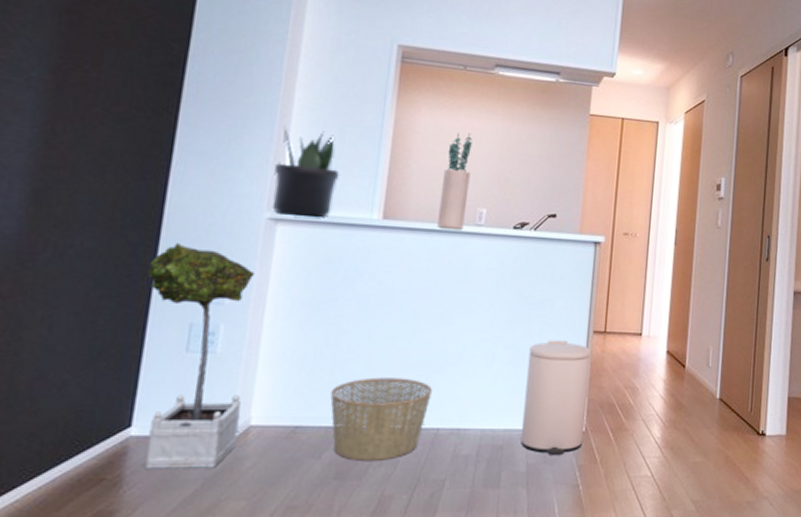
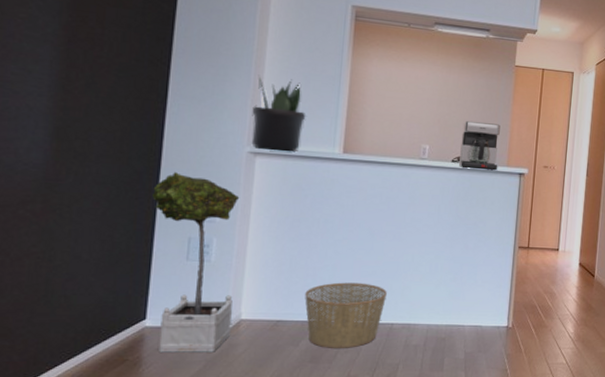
vase: present [437,133,473,229] -> none [388,81,416,162]
pedal bin: present [521,340,591,455] -> none [460,253,517,346]
coffee maker: none [522,179,572,239] -> present [459,120,500,171]

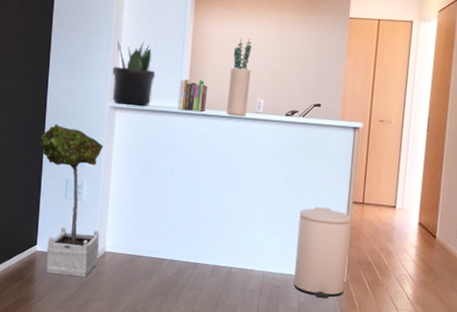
basket: present [305,282,387,348] -> none [156,225,226,286]
books: none [332,122,368,159] -> present [178,79,208,113]
vase: none [388,81,416,162] -> present [226,38,252,116]
coffee maker: present [459,120,500,171] -> none [293,74,334,125]
pedal bin: none [460,253,517,346] -> present [294,206,351,298]

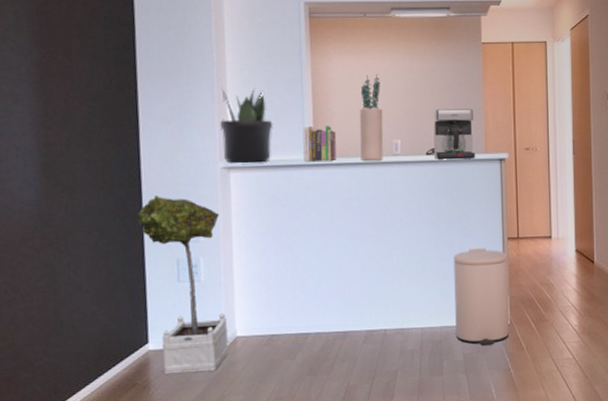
coffee maker: none [293,74,334,125] -> present [433,108,476,160]

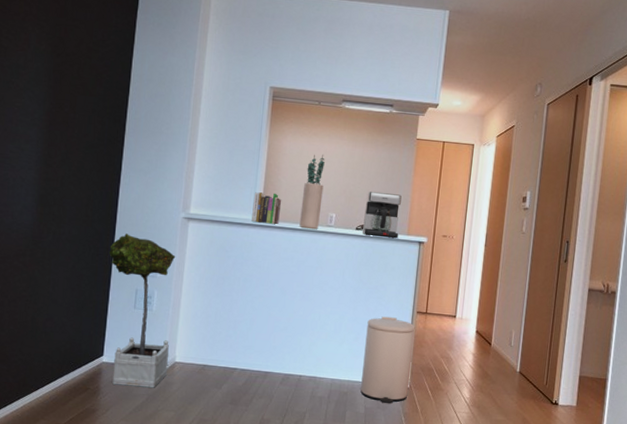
planter: present [221,88,272,163] -> none [187,151,229,217]

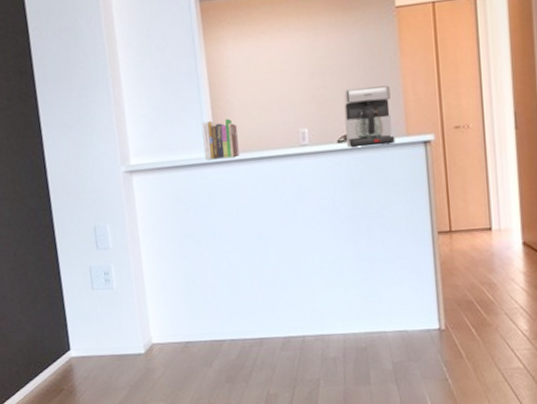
potted tree: present [109,234,176,388] -> none [49,204,146,381]
vase: present [299,155,325,229] -> none [259,56,290,155]
pedal bin: present [360,316,415,404] -> none [375,244,446,353]

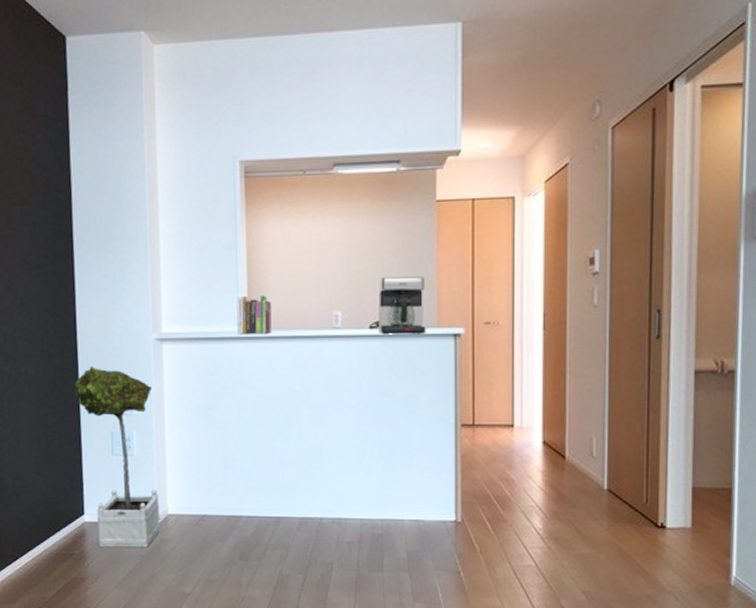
potted tree: none [49,204,146,381] -> present [74,367,160,548]

